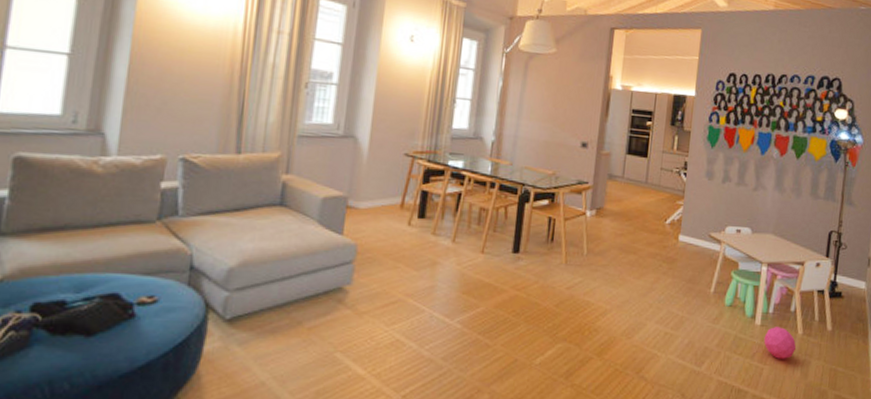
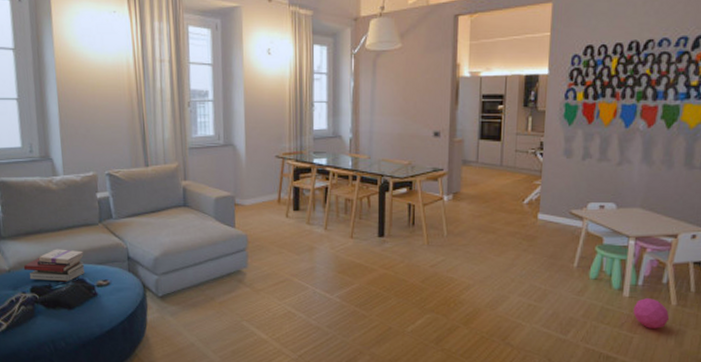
books: none [25,252,126,299] -> present [23,249,86,283]

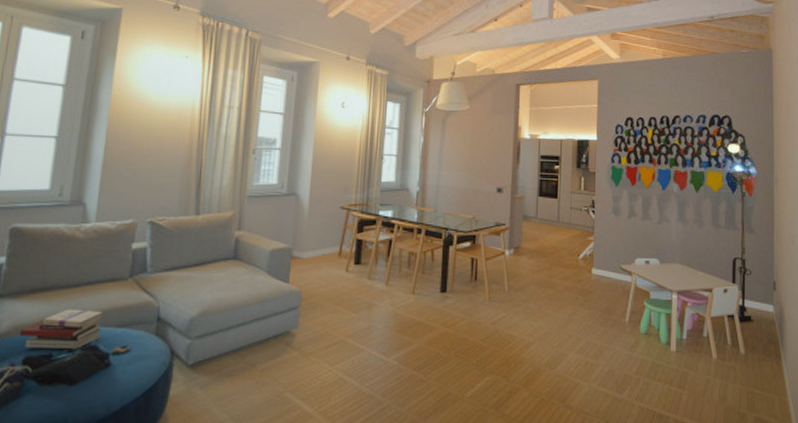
ball: present [633,298,670,330] -> none [680,352,713,385]

